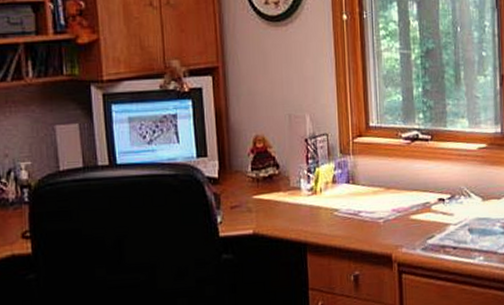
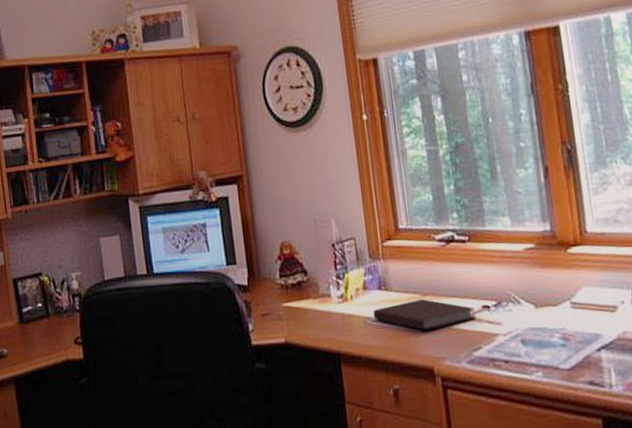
notebook: none [340,192,433,221] -> present [373,299,477,331]

